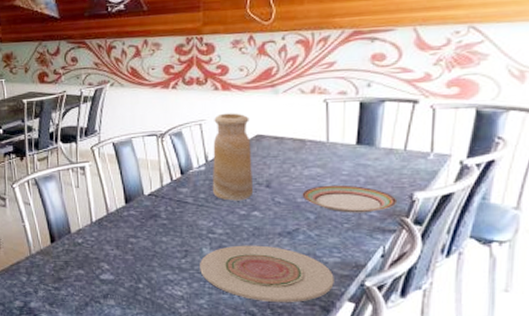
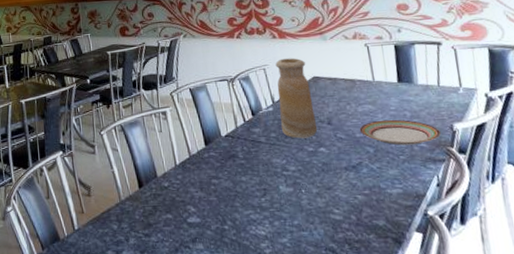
plate: present [200,245,334,302] -> none [278,180,401,237]

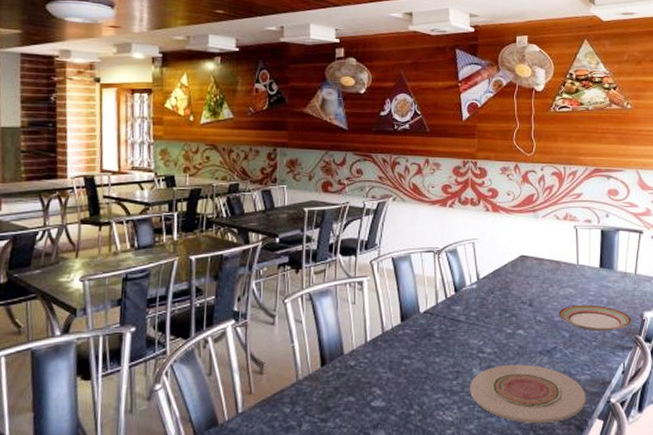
vase: present [275,58,318,139] -> none [482,233,519,319]
plate: none [278,180,401,237] -> present [470,364,586,423]

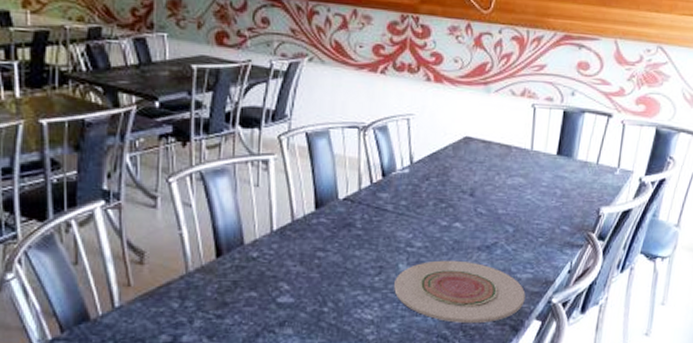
plate: present [558,304,631,331] -> none [503,196,586,227]

